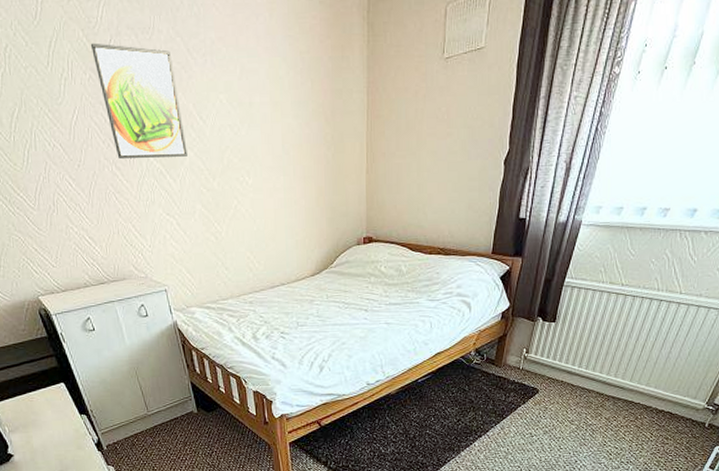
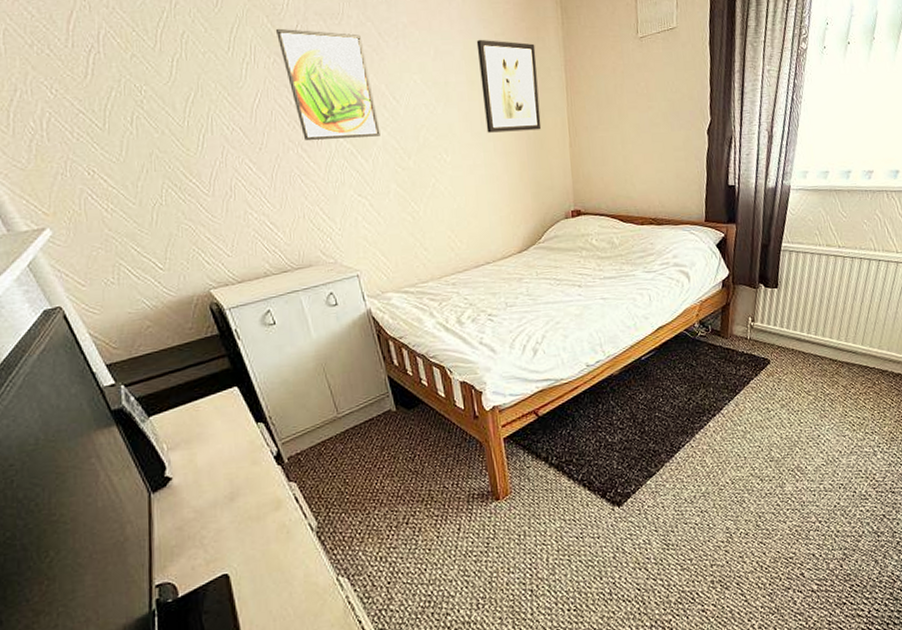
wall art: none [281,57,340,156] -> present [476,39,542,133]

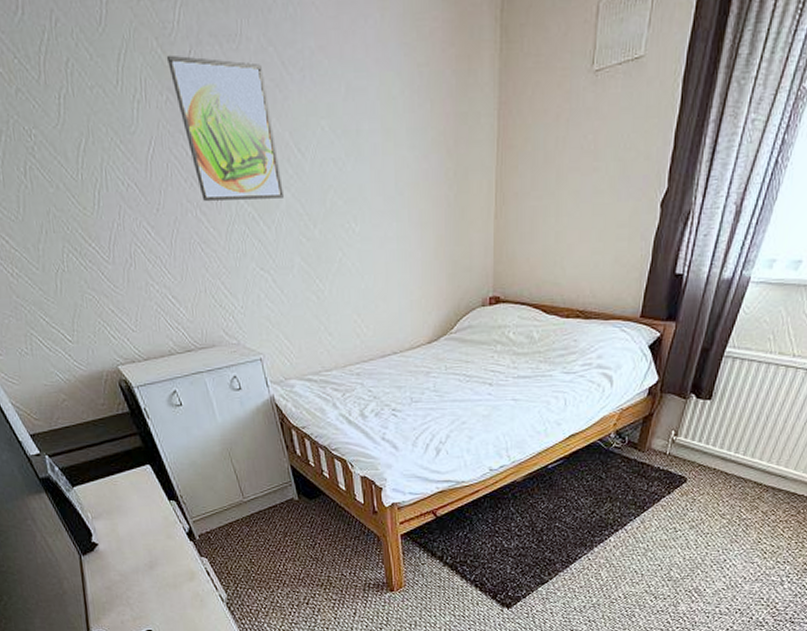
wall art: present [476,39,542,133] -> none [395,71,465,198]

